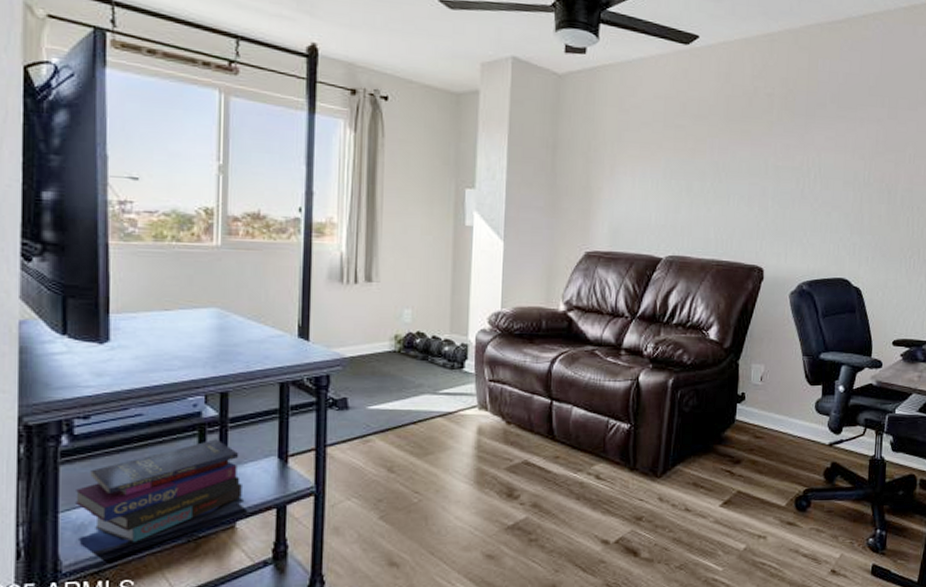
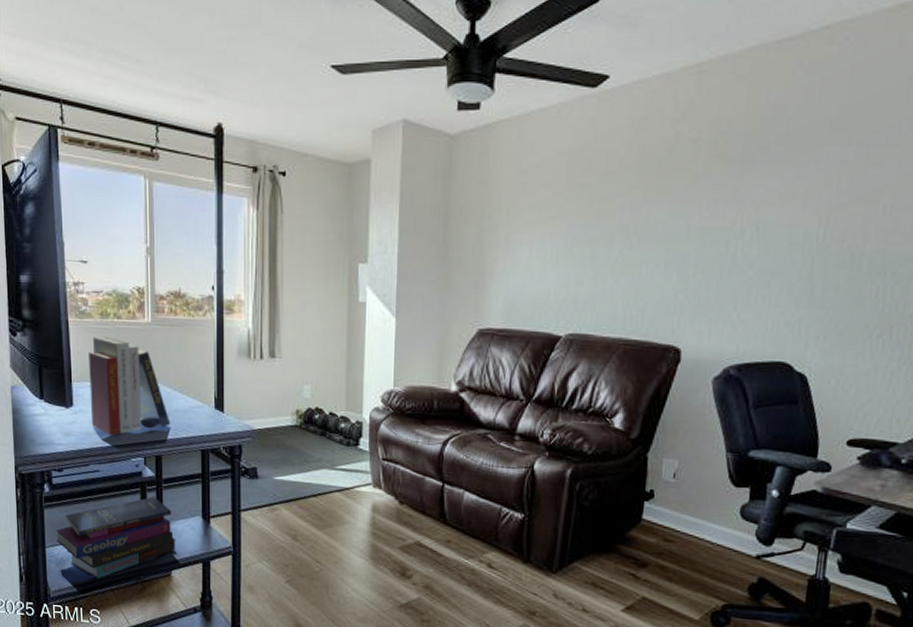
books: none [134,262,242,373] -> present [89,337,171,436]

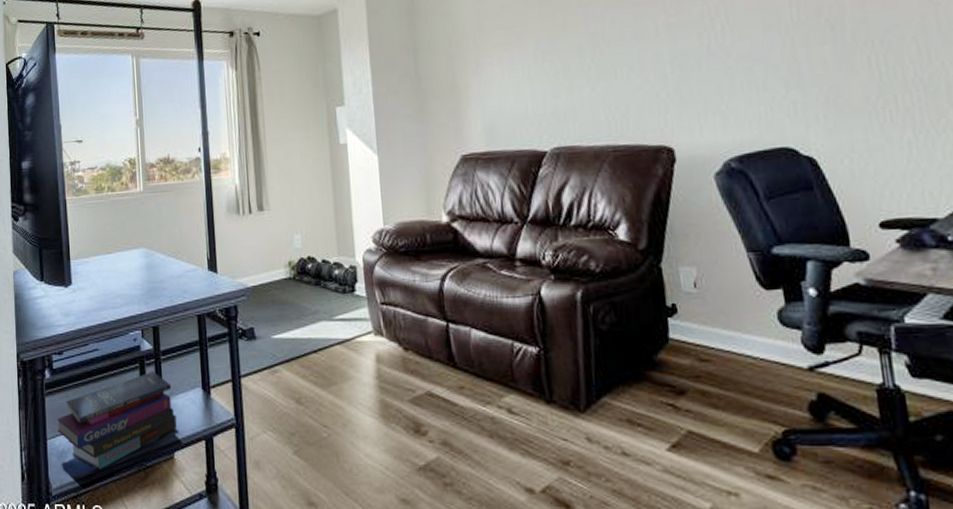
books: present [89,337,171,436] -> none [85,211,166,311]

